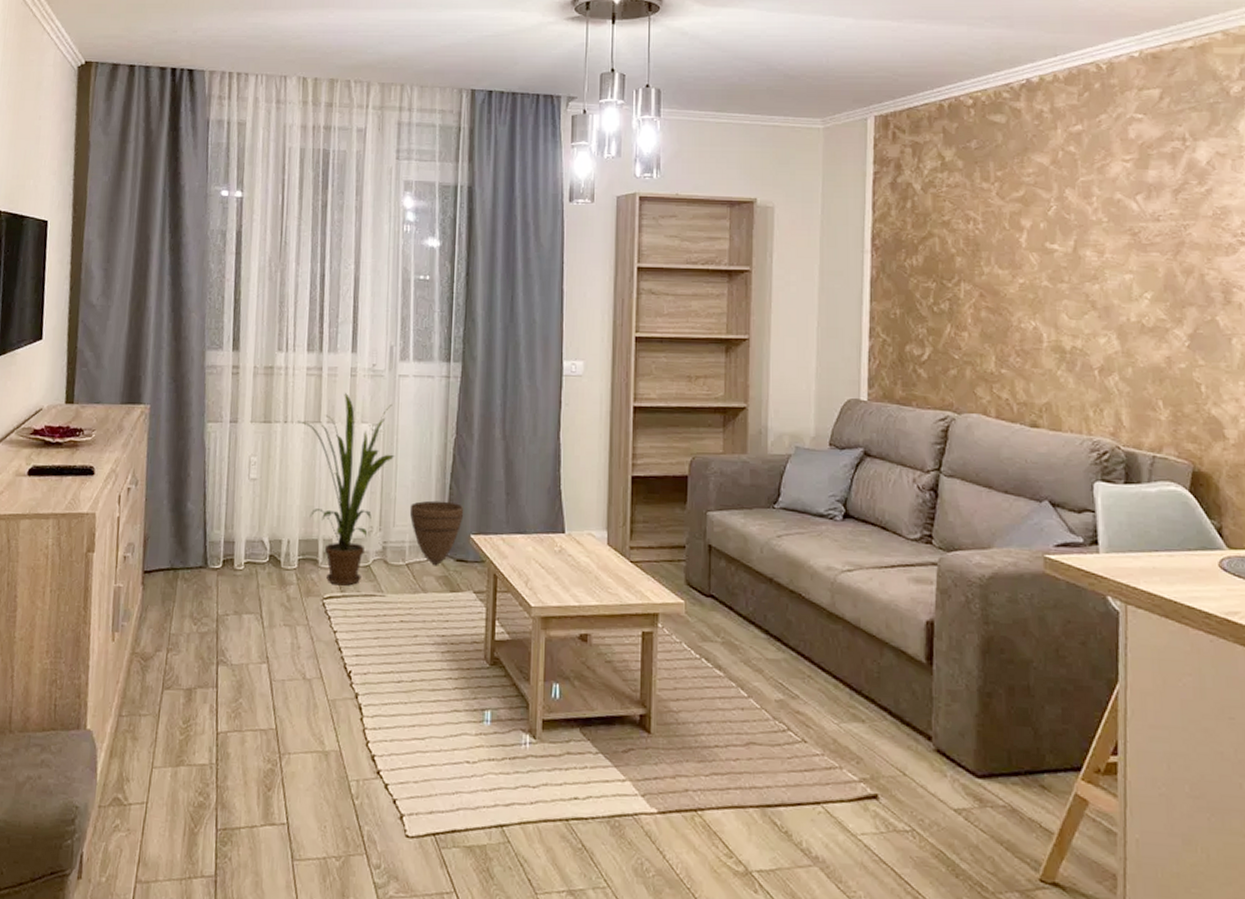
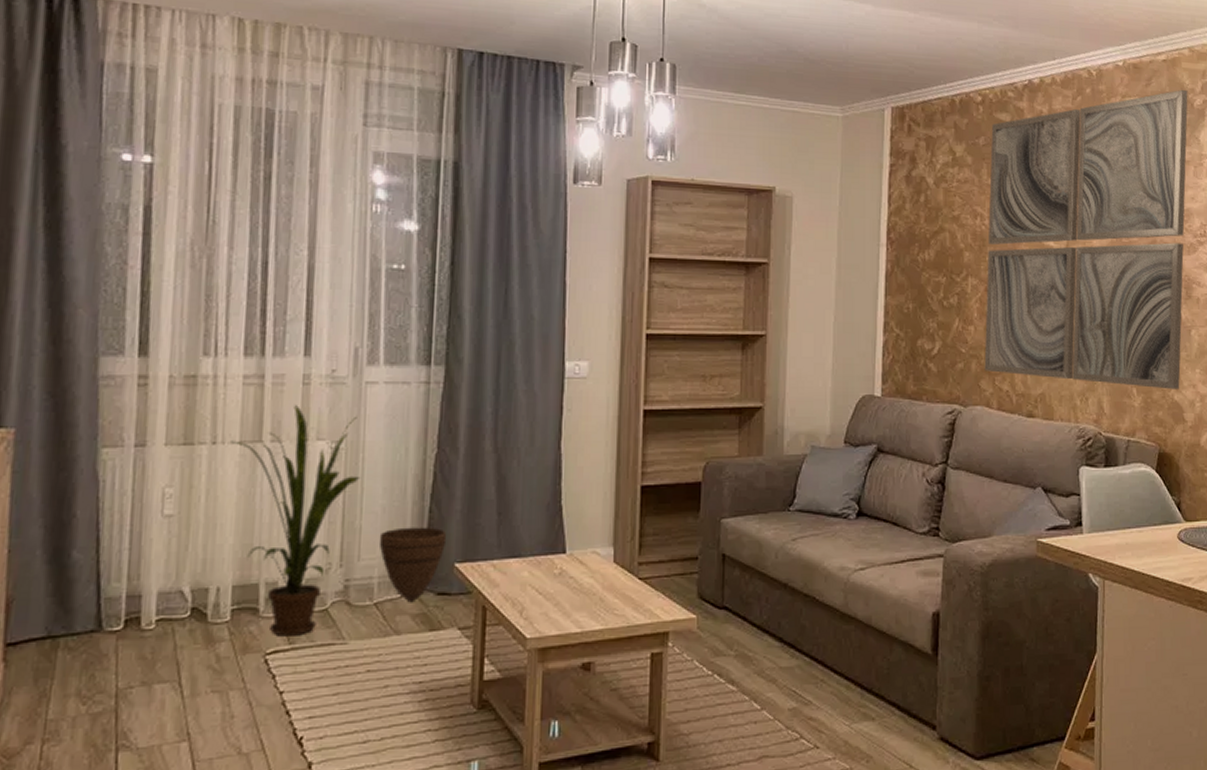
wall art: none [980,76,1223,403] -> present [984,89,1188,390]

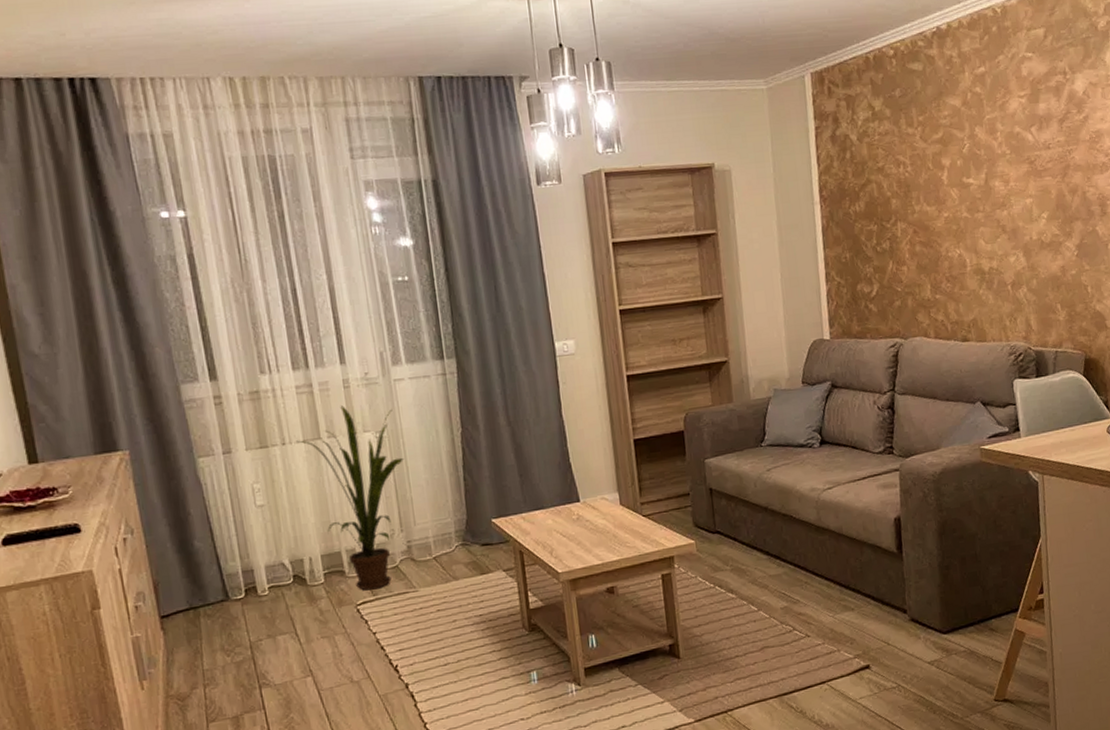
woven basket: present [378,527,447,603] -> none [427,492,482,554]
wall art: present [984,89,1188,390] -> none [905,13,1101,306]

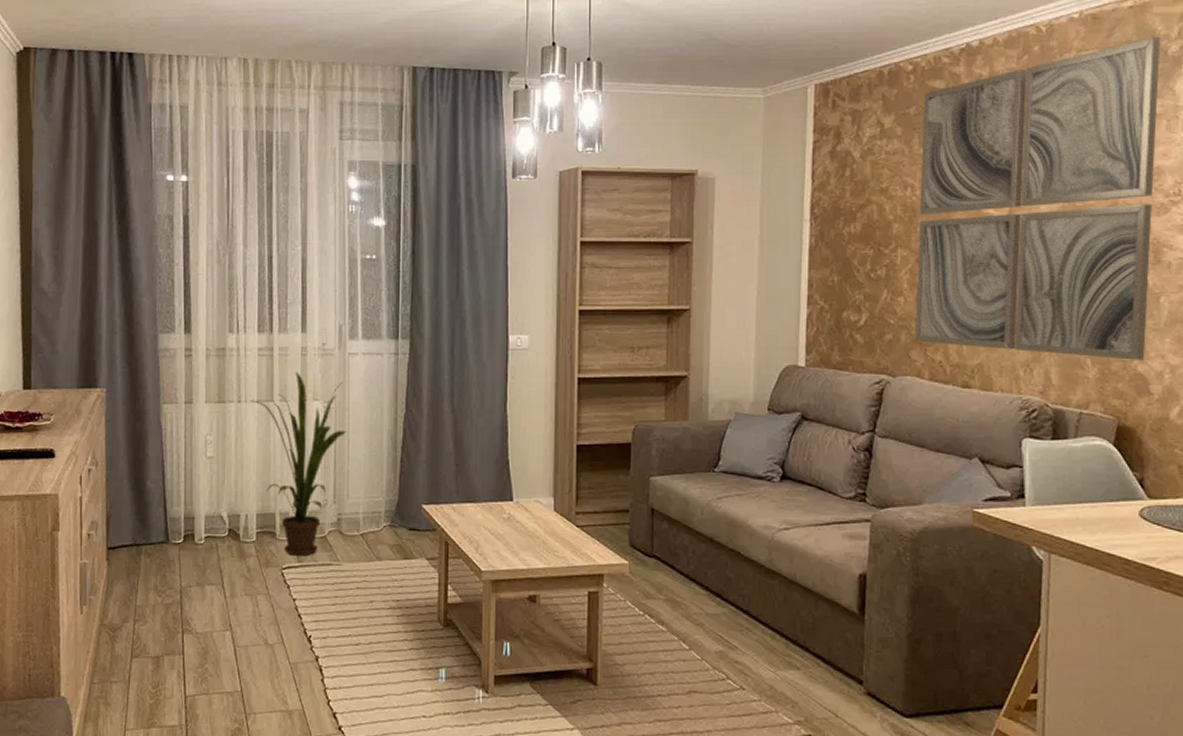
wall art: none [905,13,1101,306] -> present [915,36,1161,360]

